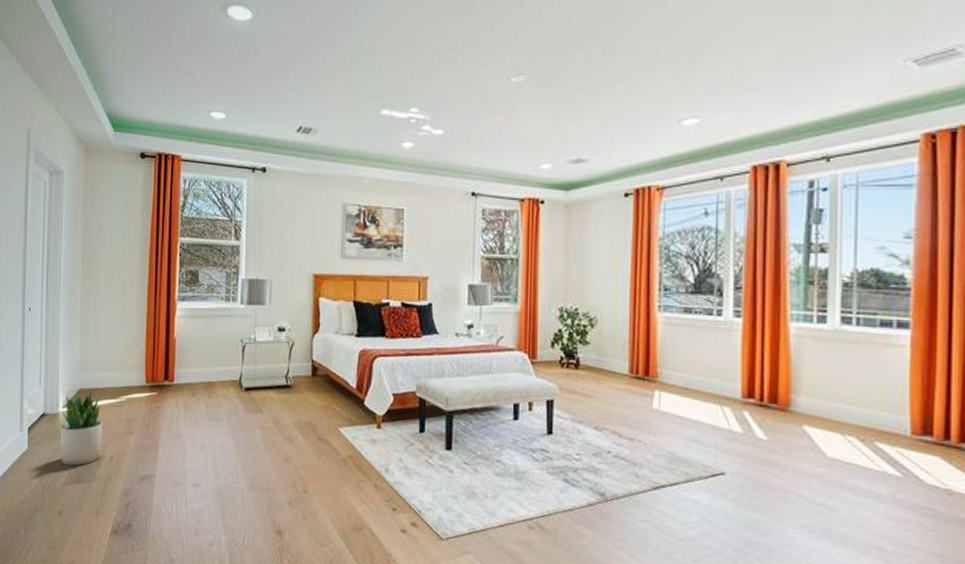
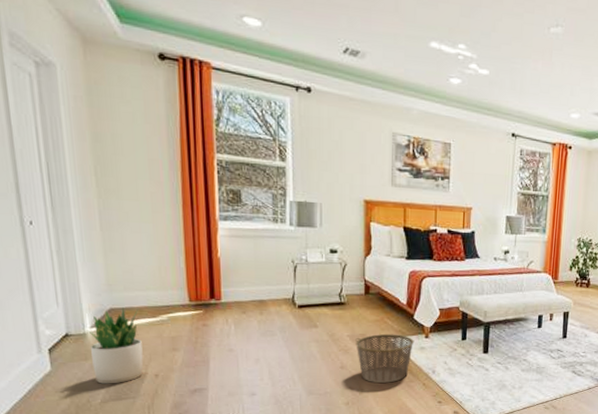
basket: none [301,421,365,482] -> present [355,333,415,384]

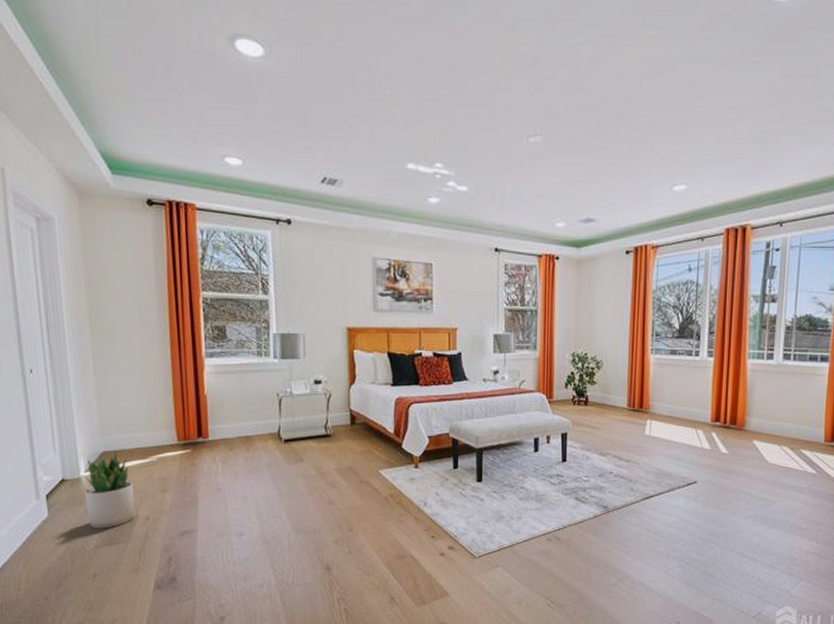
basket: present [355,333,415,384] -> none [343,465,404,519]

